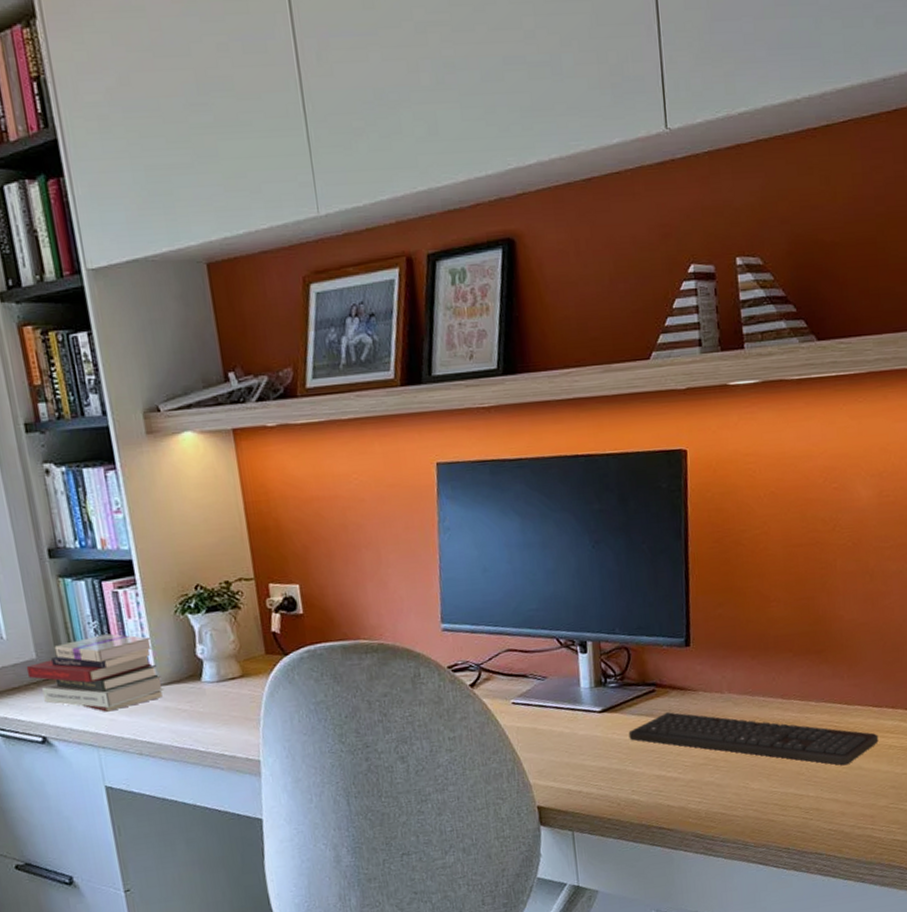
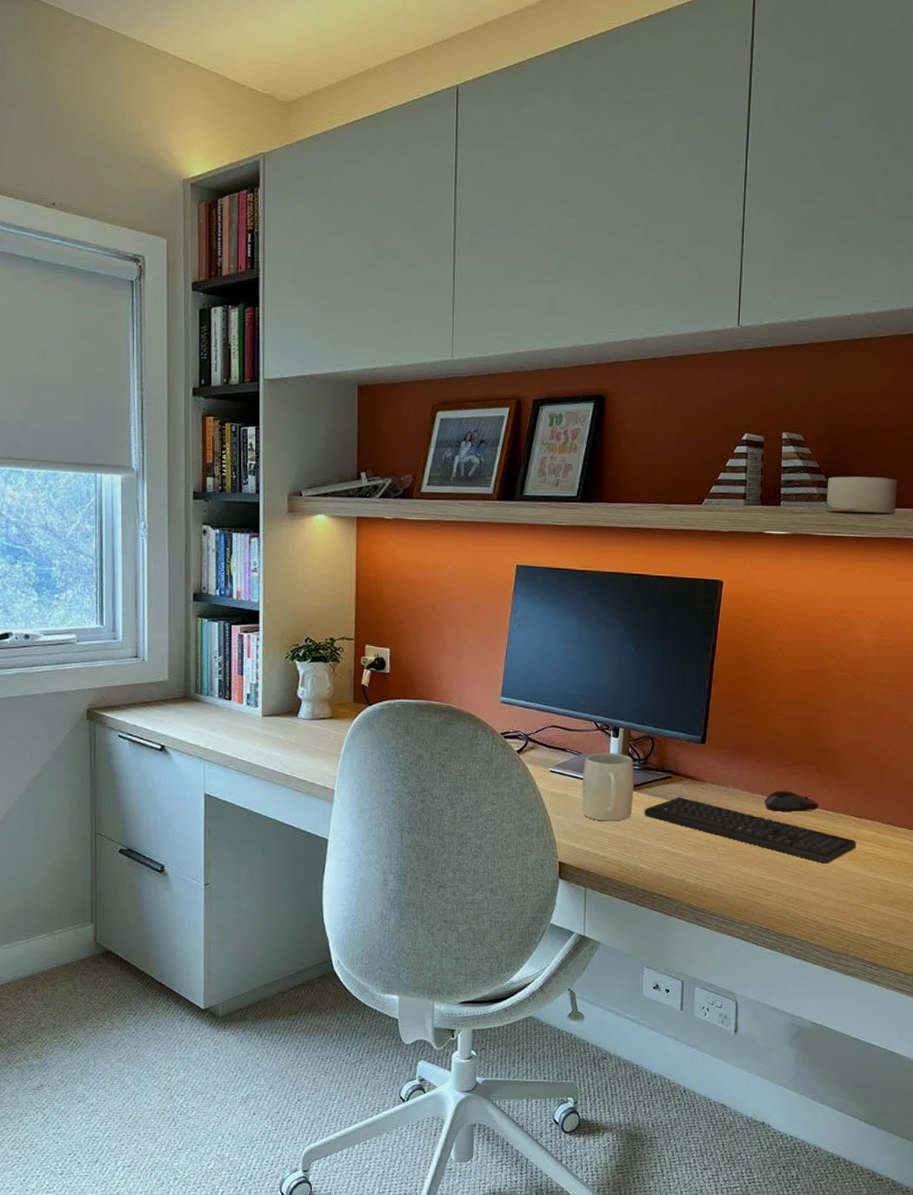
books: present [26,633,164,712] -> none [158,668,266,732]
mug: none [551,671,615,753] -> present [581,753,635,822]
computer mouse: none [767,687,831,713] -> present [764,790,819,811]
candle: none [797,298,882,351] -> present [826,476,898,516]

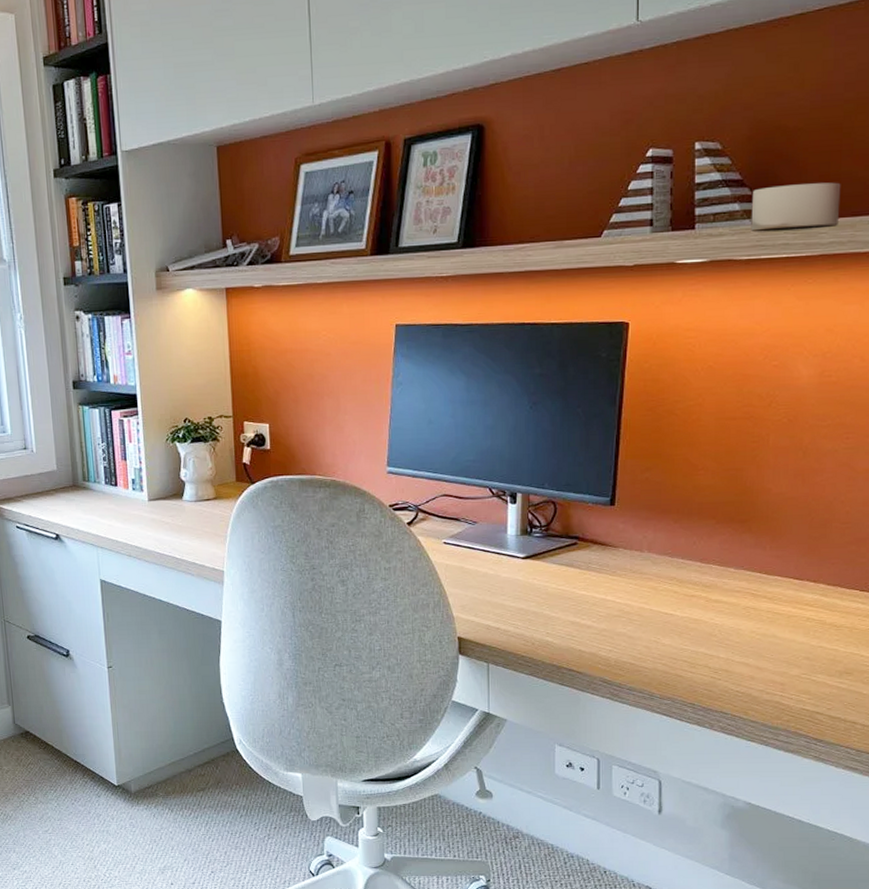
mug: present [581,753,635,822] -> none [478,520,537,594]
computer keyboard: present [644,797,857,863] -> none [548,564,797,631]
computer mouse: present [764,790,819,811] -> none [685,552,750,576]

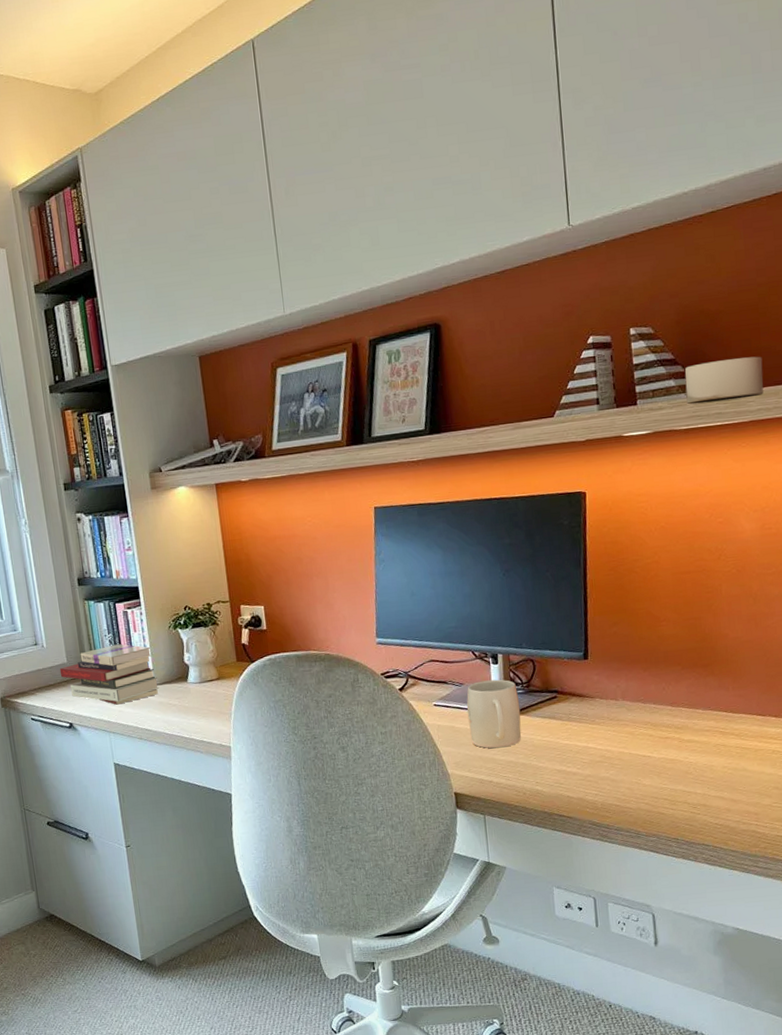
books: none [48,454,153,518] -> present [59,644,160,705]
mug: none [478,520,537,594] -> present [466,679,522,749]

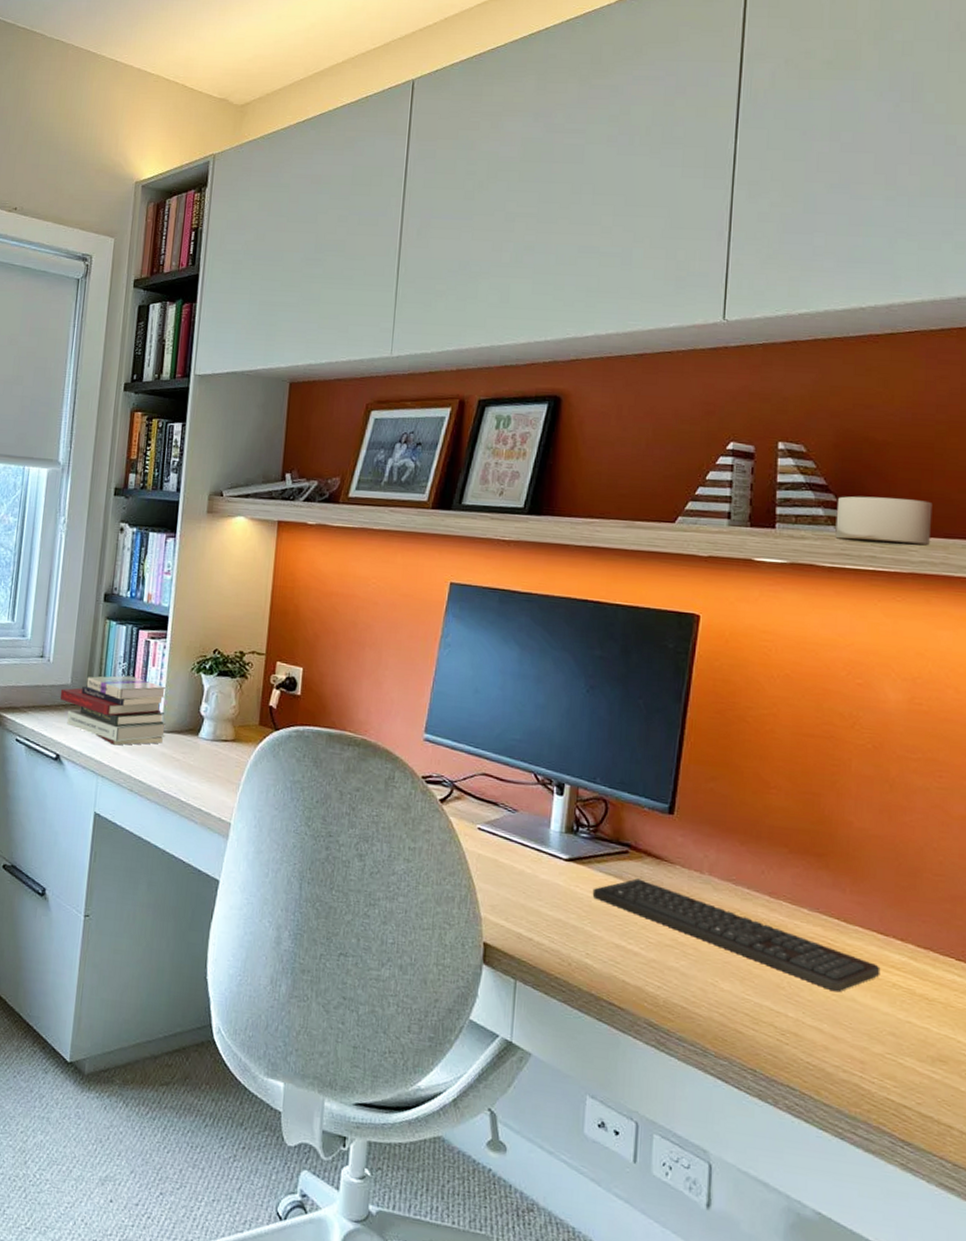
mug: present [466,679,522,749] -> none [515,812,582,901]
computer keyboard: none [533,715,762,766] -> present [592,878,881,991]

